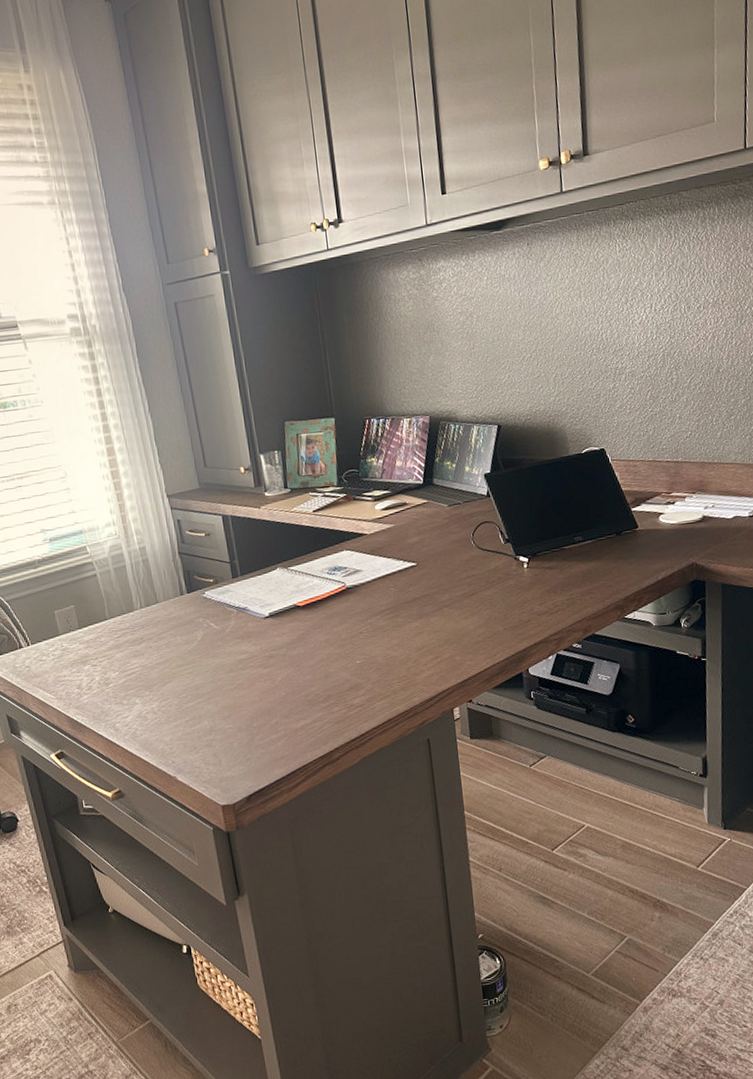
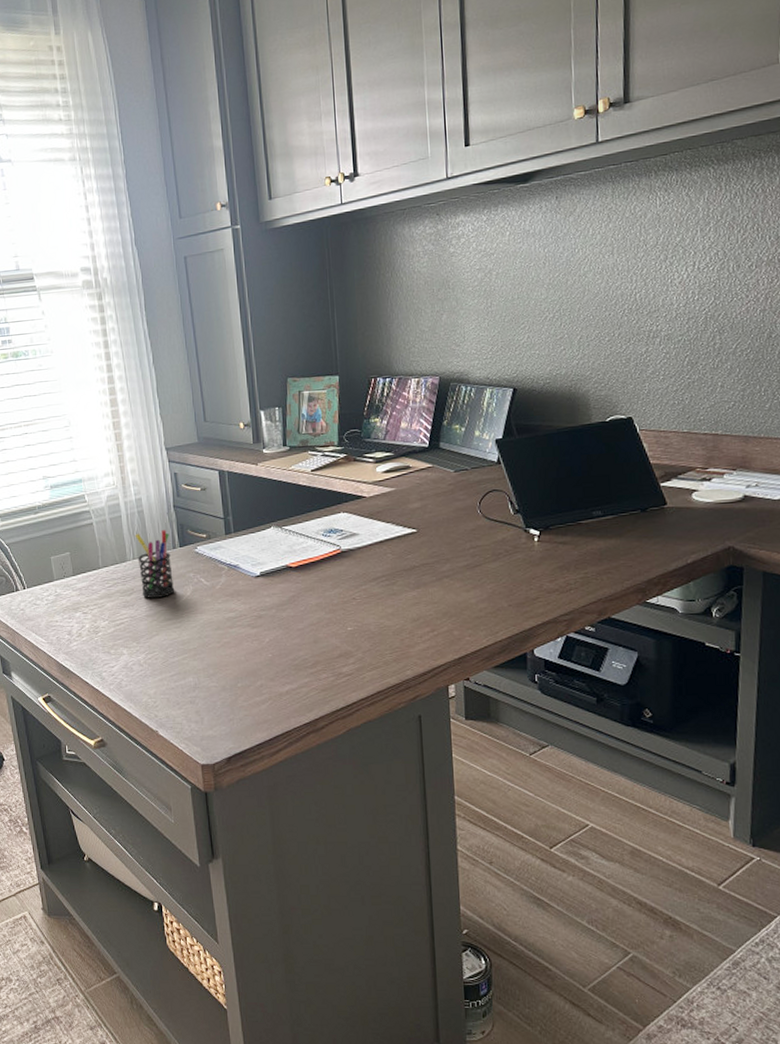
pen holder: none [141,577,185,646] -> present [135,530,175,598]

